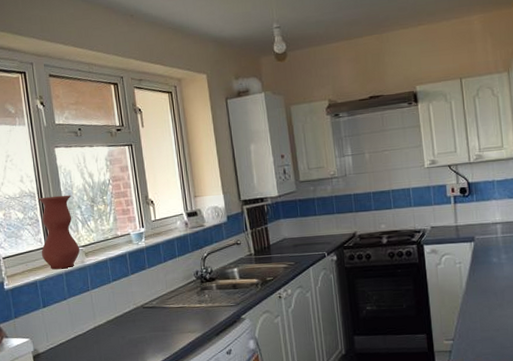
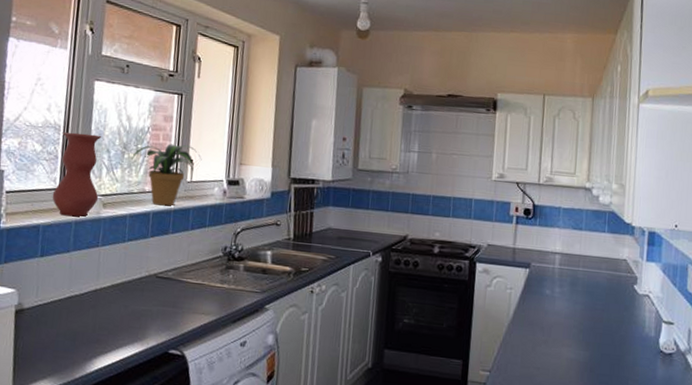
potted plant: none [100,189,161,246] -> present [132,144,202,206]

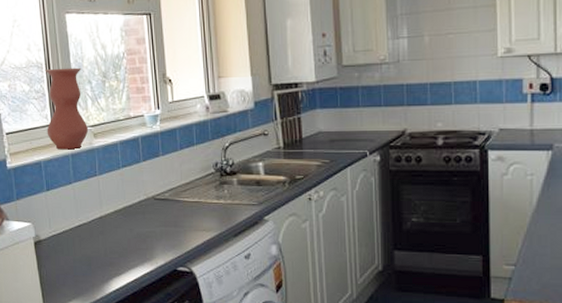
potted plant: present [132,144,202,206] -> none [113,65,180,129]

